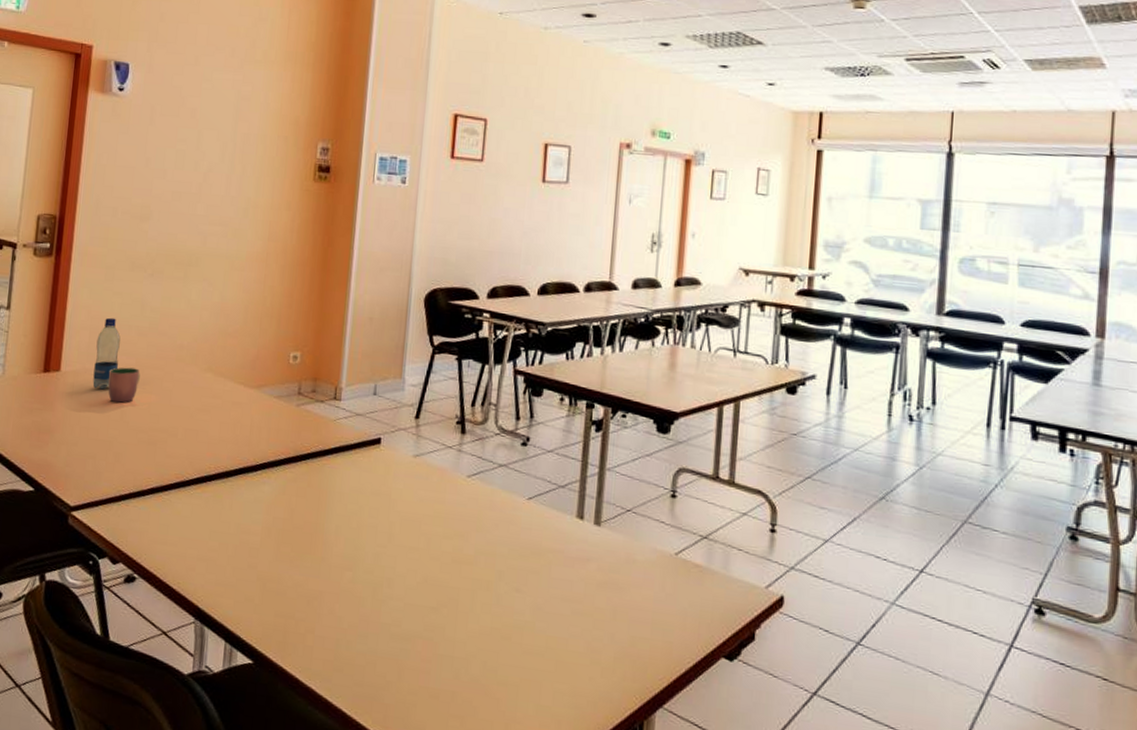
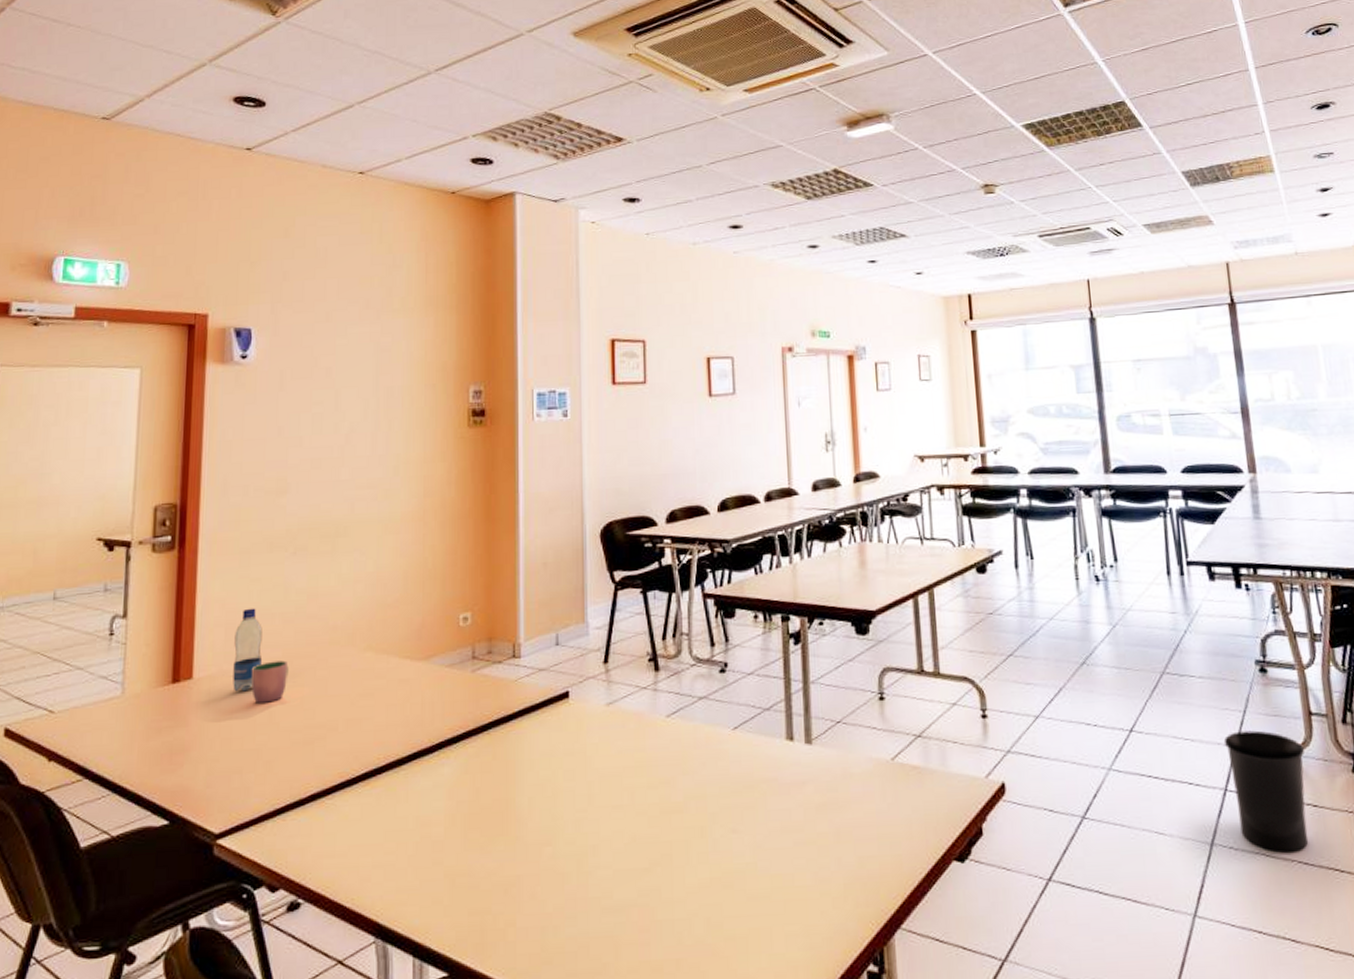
waste bin: none [1017,592,1103,719] -> present [1223,730,1309,853]

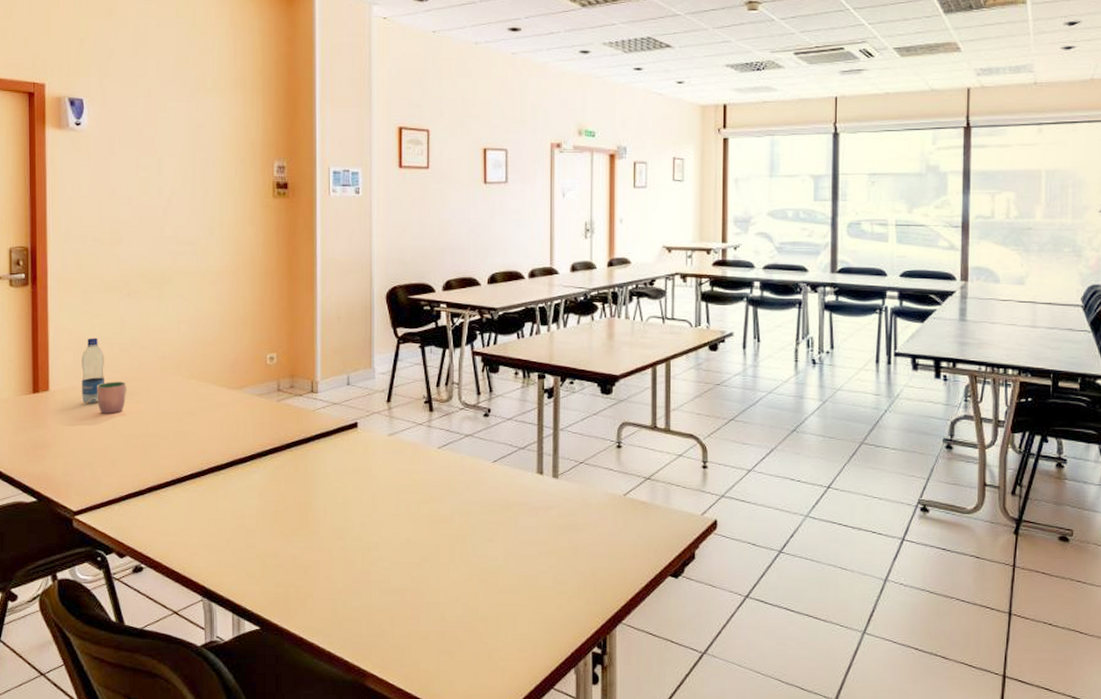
waste bin: present [1223,730,1309,853] -> none [907,494,975,591]

